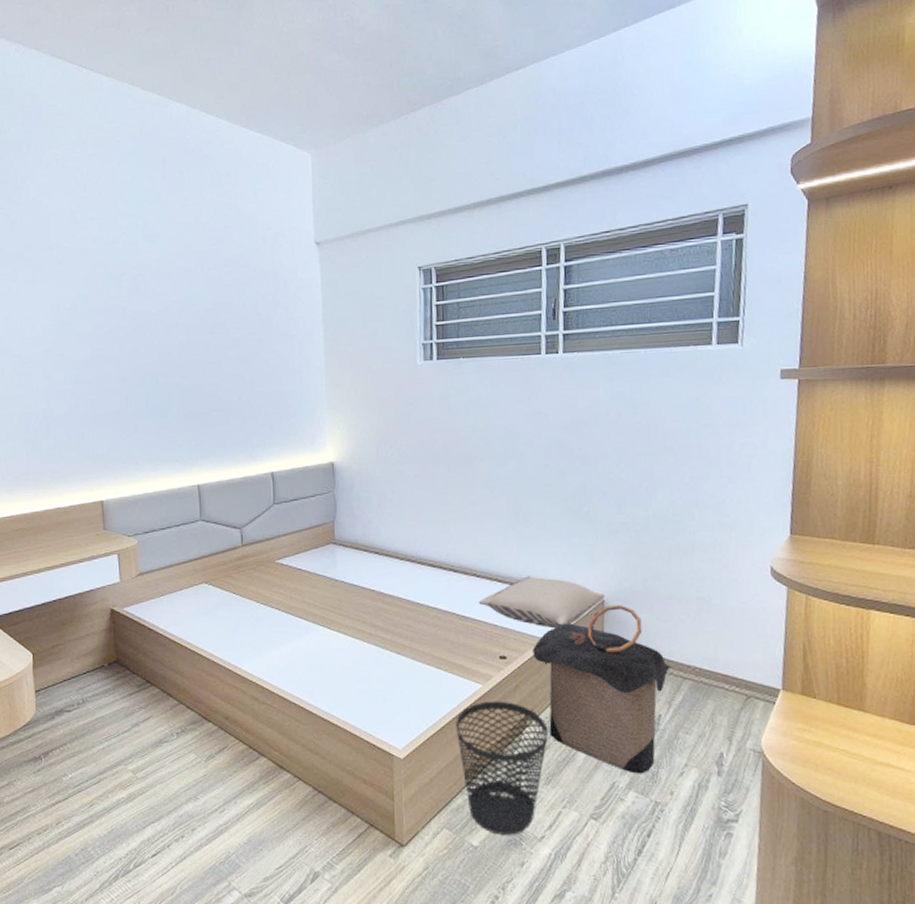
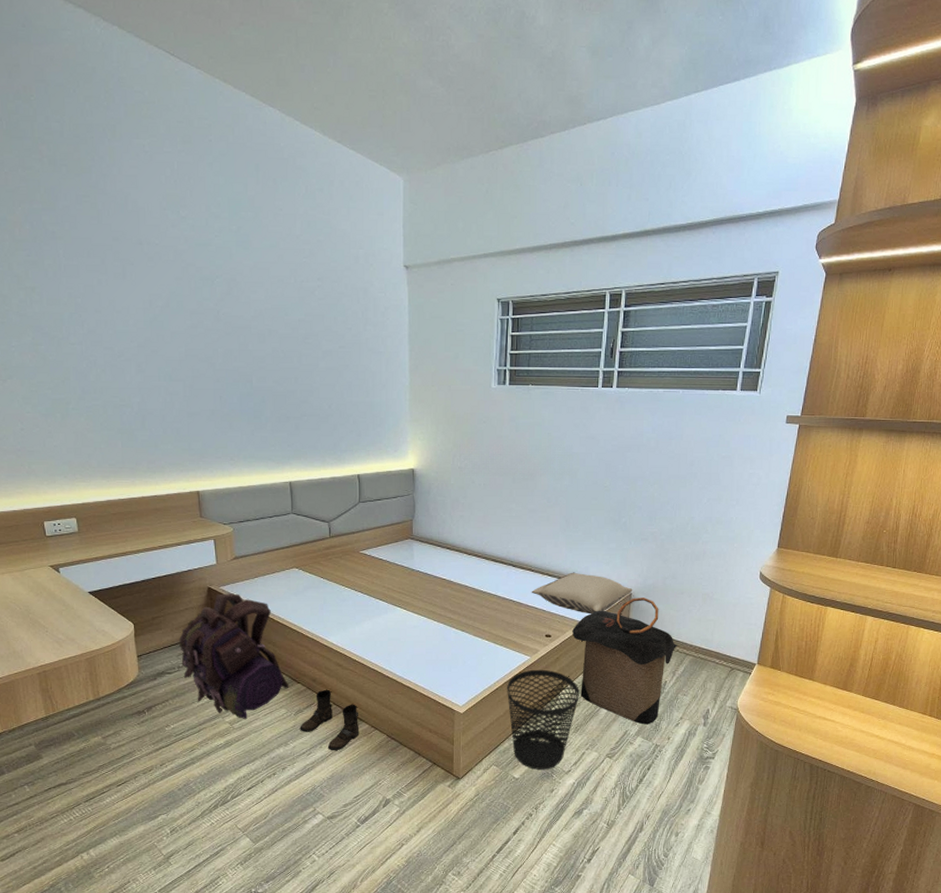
backpack: none [78,615,199,767] -> present [178,593,289,719]
boots: none [211,730,281,806] -> present [300,690,360,750]

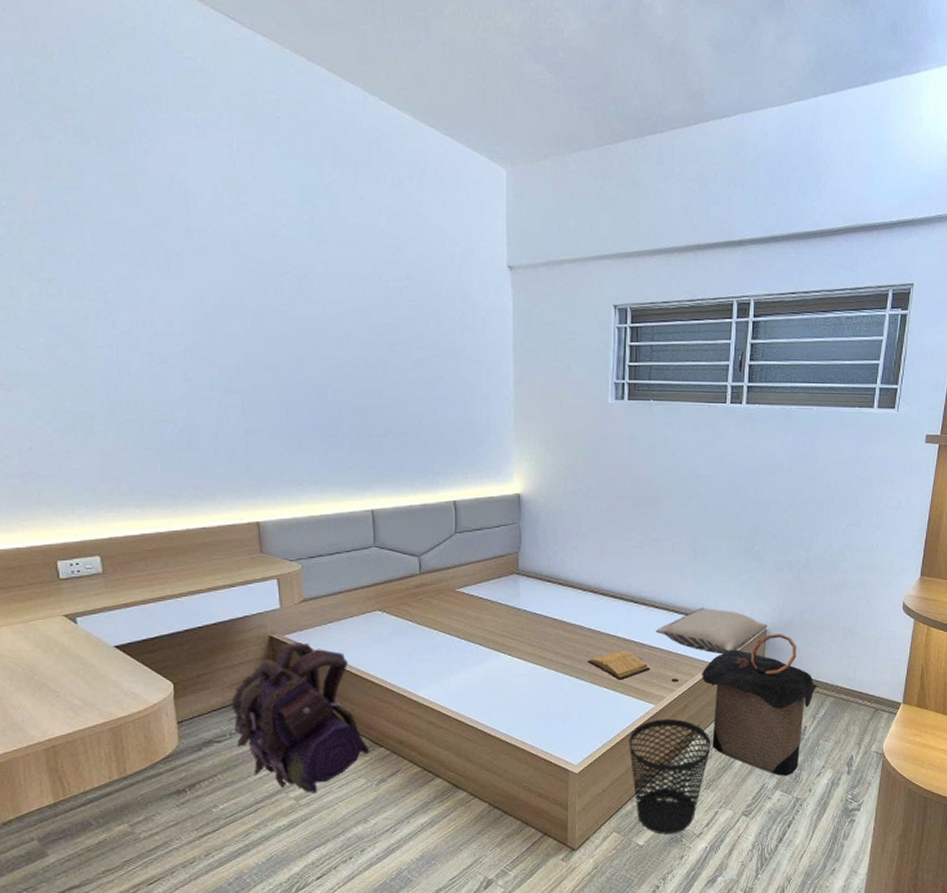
boots: present [300,690,360,750] -> none [383,754,456,825]
book: none [471,608,526,634] -> present [587,650,650,680]

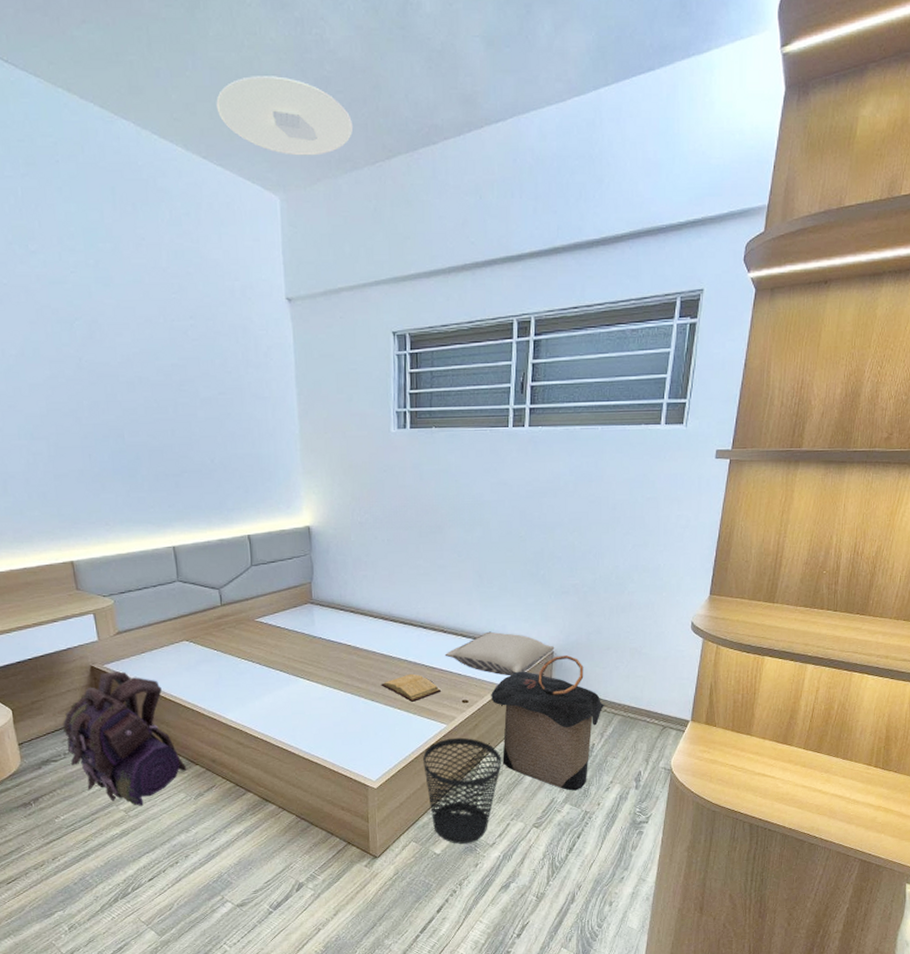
ceiling light: none [447,55,583,134] -> present [216,76,354,156]

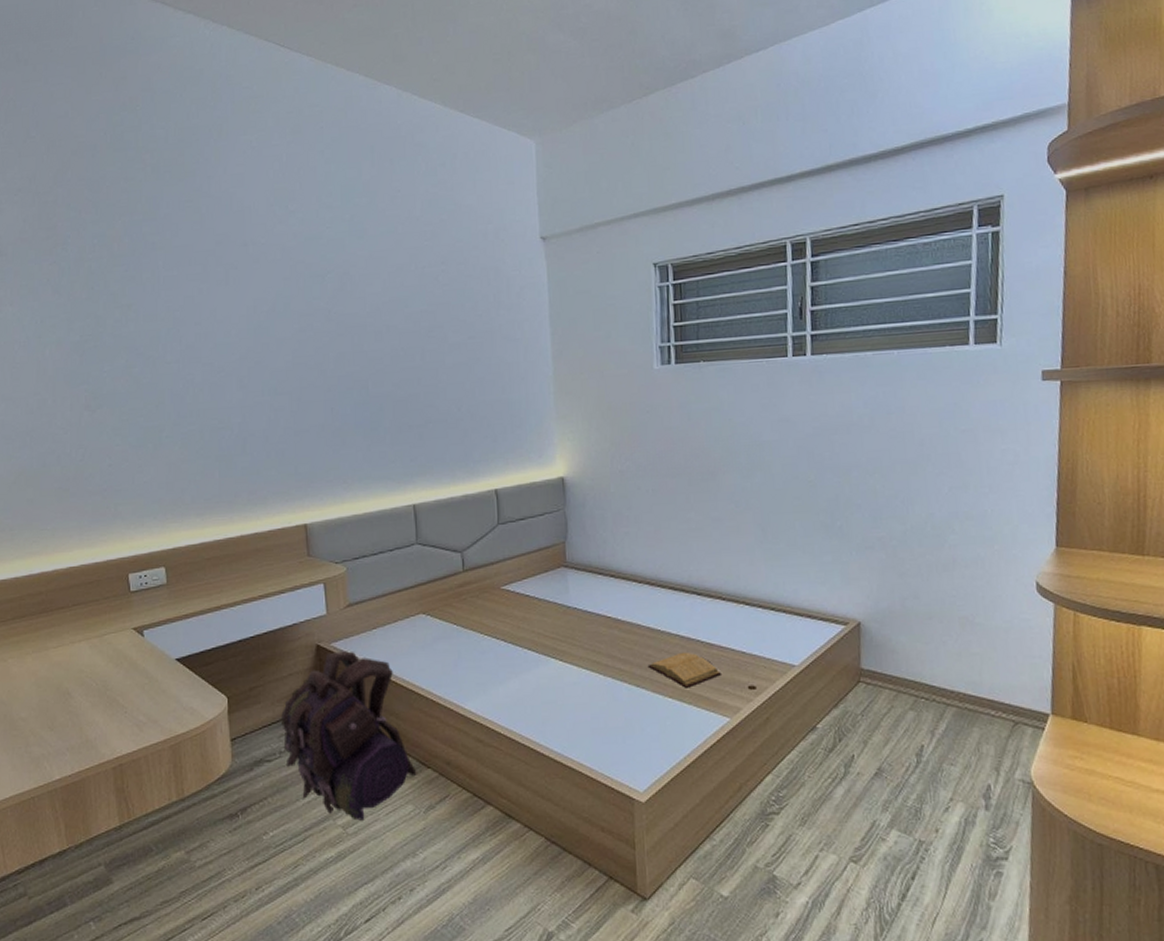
ceiling light: present [216,76,354,156] -> none [474,32,610,102]
wastebasket: present [423,737,502,844] -> none [702,735,803,883]
pillow: present [444,631,555,676] -> none [724,597,862,655]
laundry hamper: present [491,655,606,791] -> none [784,627,935,811]

